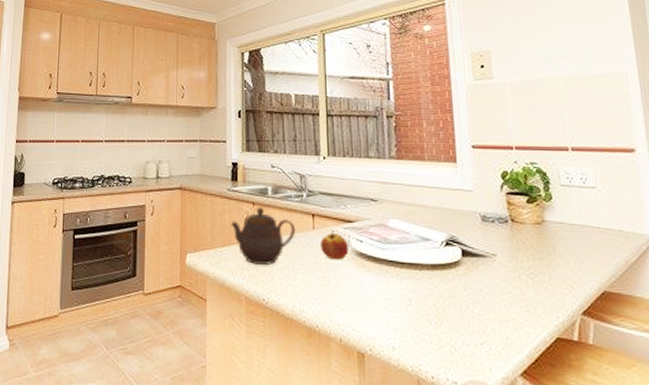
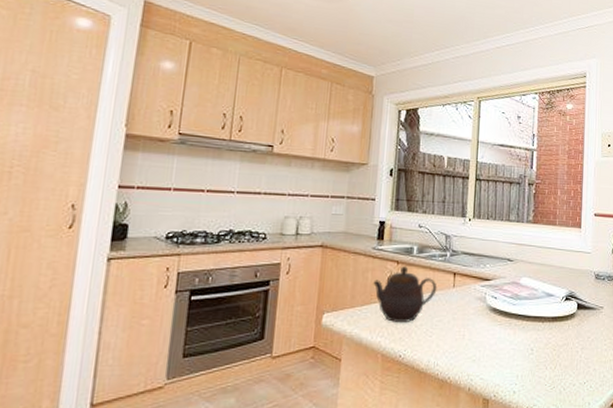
apple: present [320,229,348,260] -> none [459,287,484,316]

